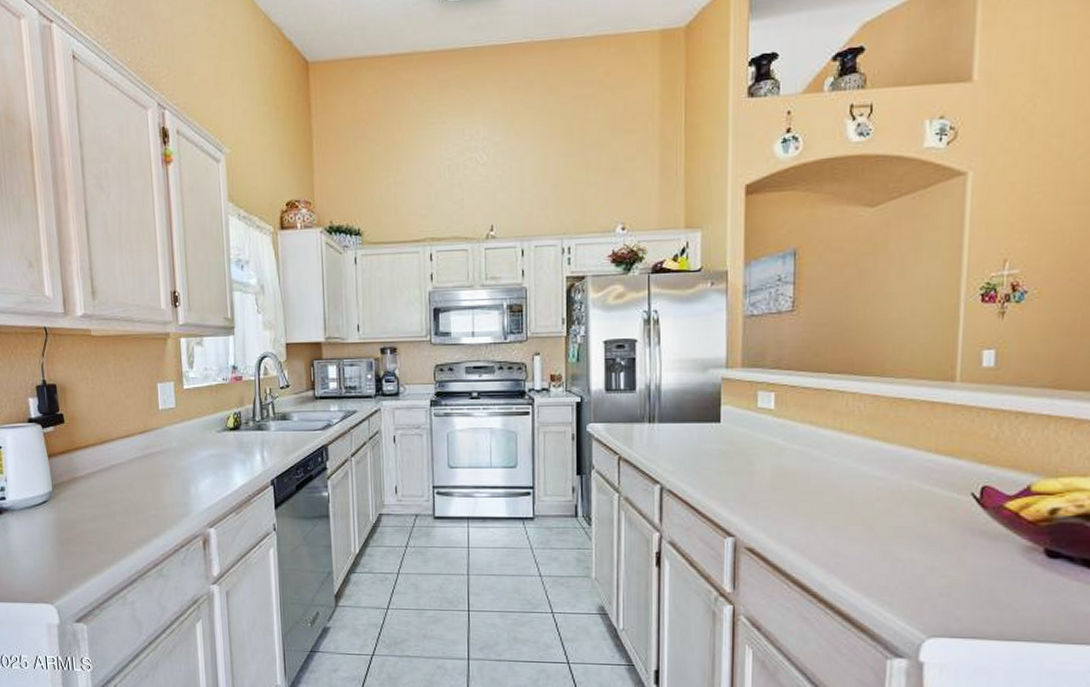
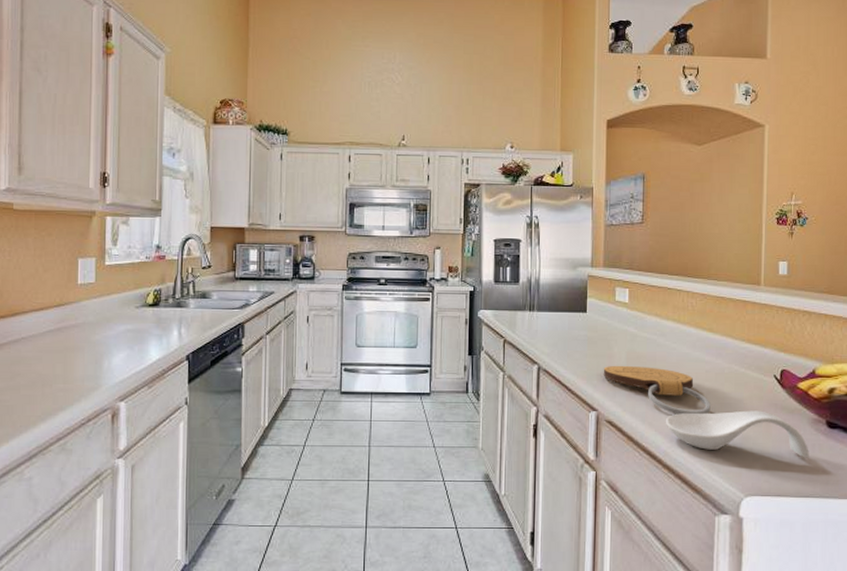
cutting board: none [741,483,883,541] -> present [603,365,711,415]
spoon rest: none [821,536,1019,594] -> present [665,410,809,458]

